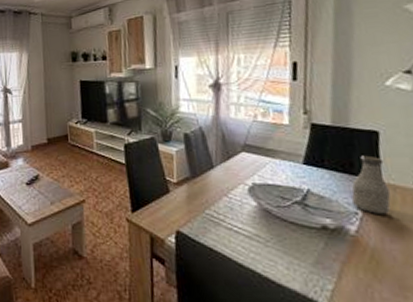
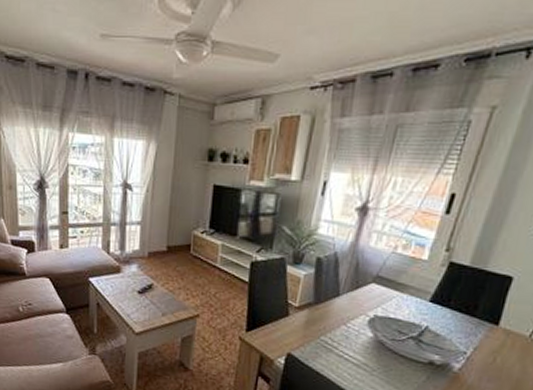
bottle: present [351,155,392,214] -> none [465,299,508,356]

